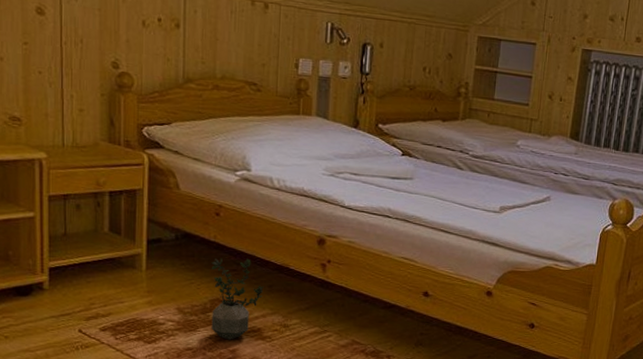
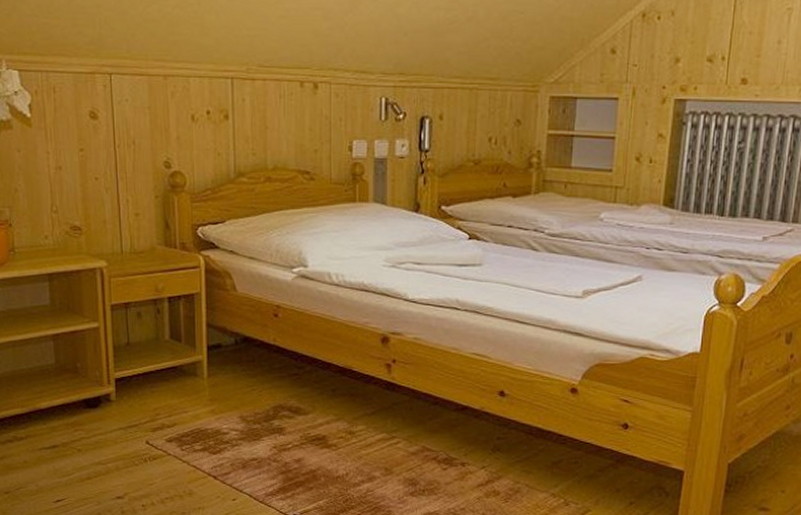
potted plant: present [211,258,264,340] -> none [272,361,327,449]

